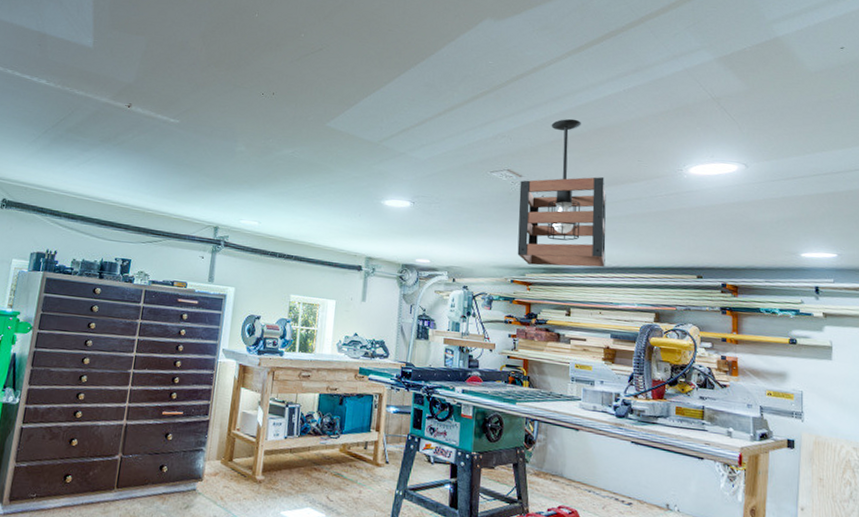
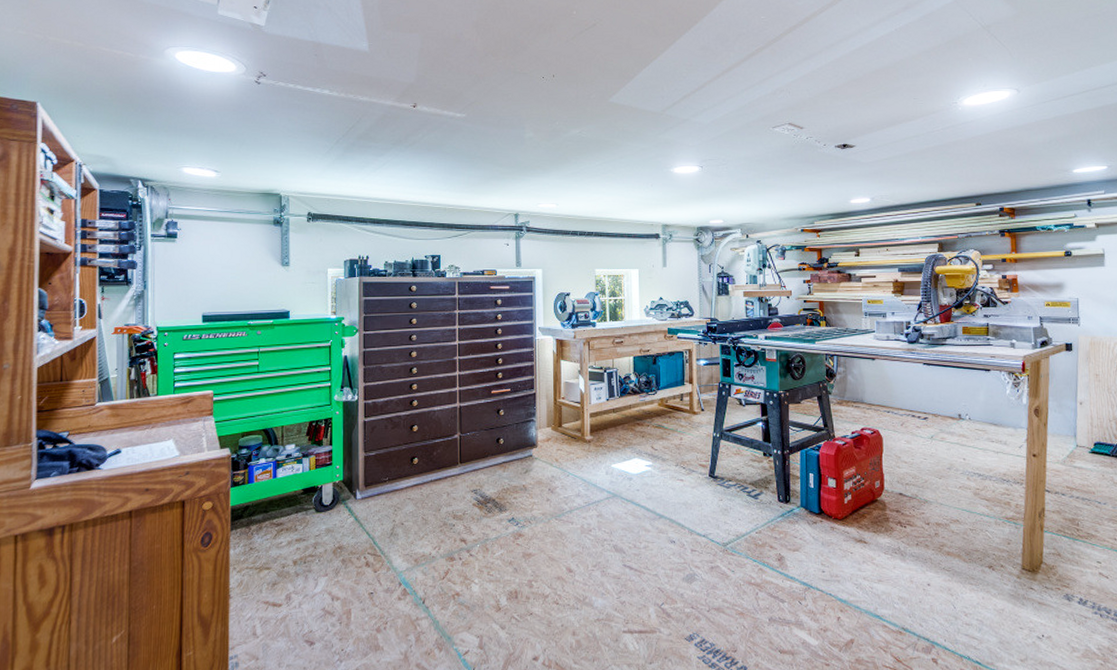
pendant light: present [517,118,606,268] -> none [802,65,889,213]

